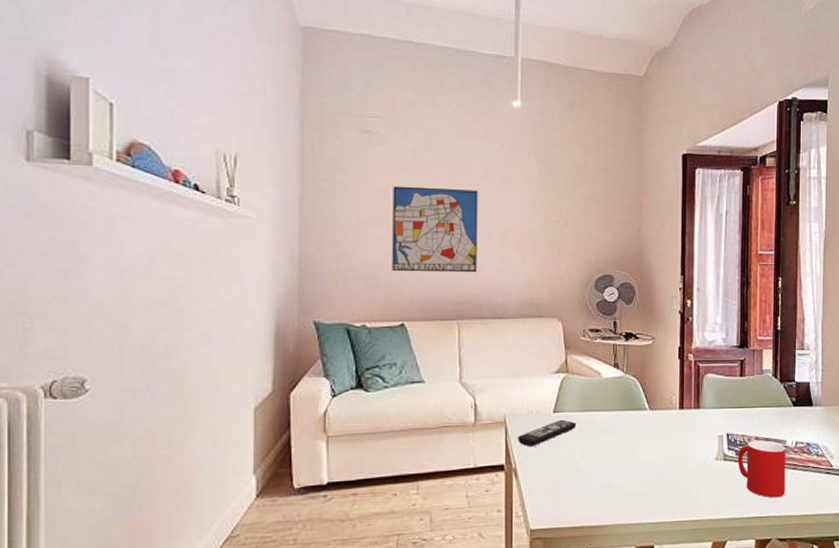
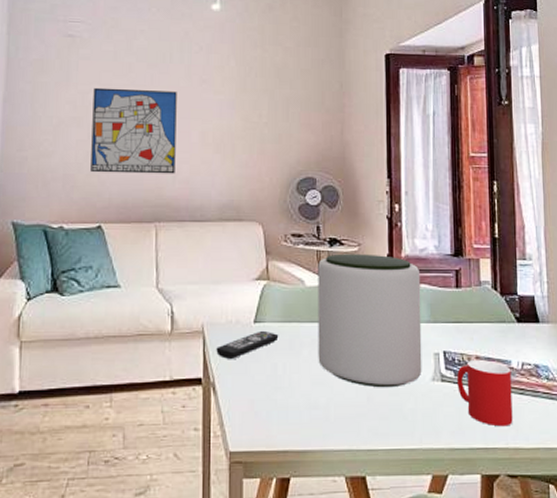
plant pot: none [613,346,709,468] -> present [318,253,422,388]

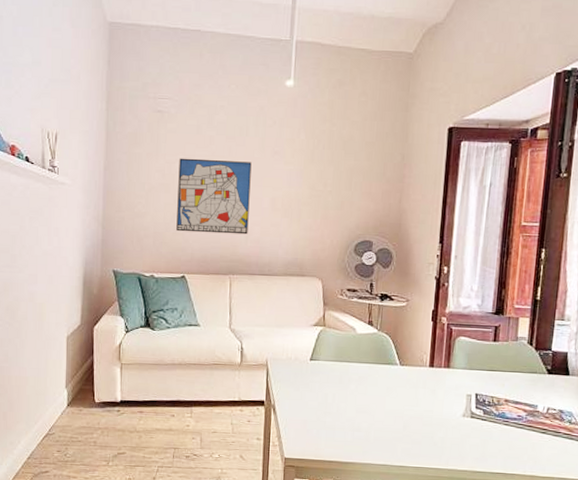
remote control: present [216,330,279,359] -> none [277,367,331,388]
plant pot: present [318,253,422,388] -> none [363,307,462,420]
cup: present [457,360,513,427] -> none [485,403,537,458]

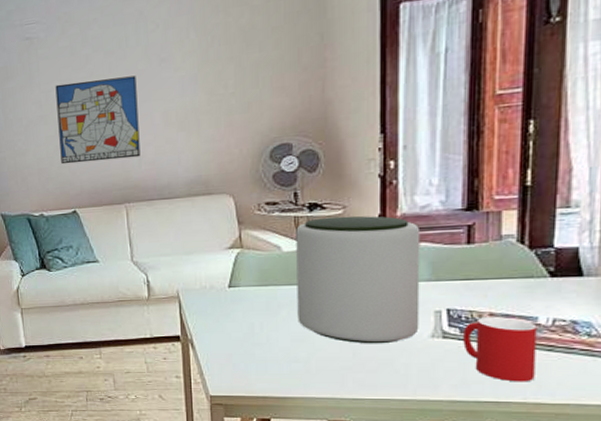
plant pot: none [363,307,462,420] -> present [296,215,421,344]
cup: none [485,403,537,458] -> present [463,317,537,382]

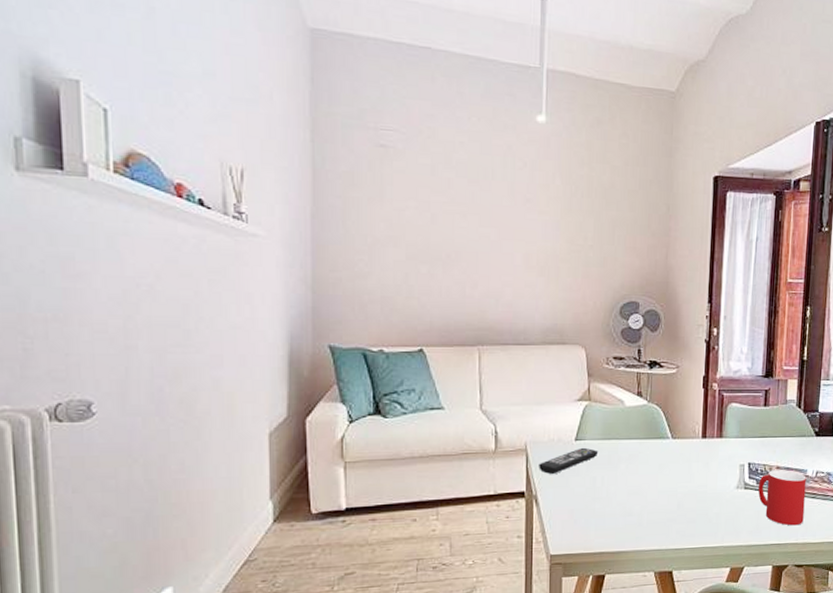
wall art: present [55,75,141,165] -> none [410,204,500,297]
remote control: none [192,294,255,319] -> present [539,447,599,474]
plant pot: present [296,215,421,344] -> none [634,375,733,496]

